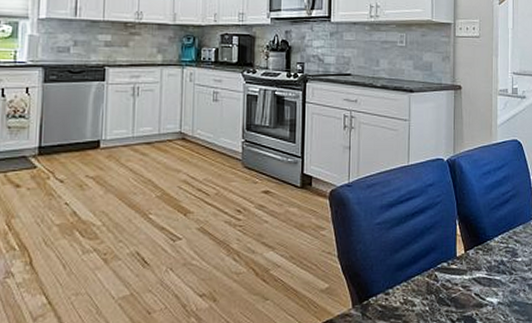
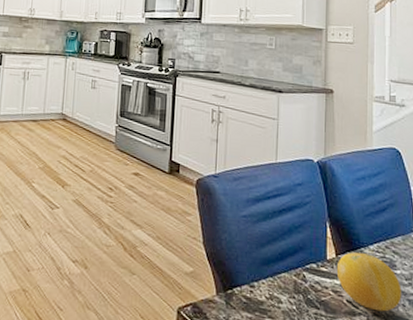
fruit: none [465,246,522,300] -> present [336,252,401,312]

